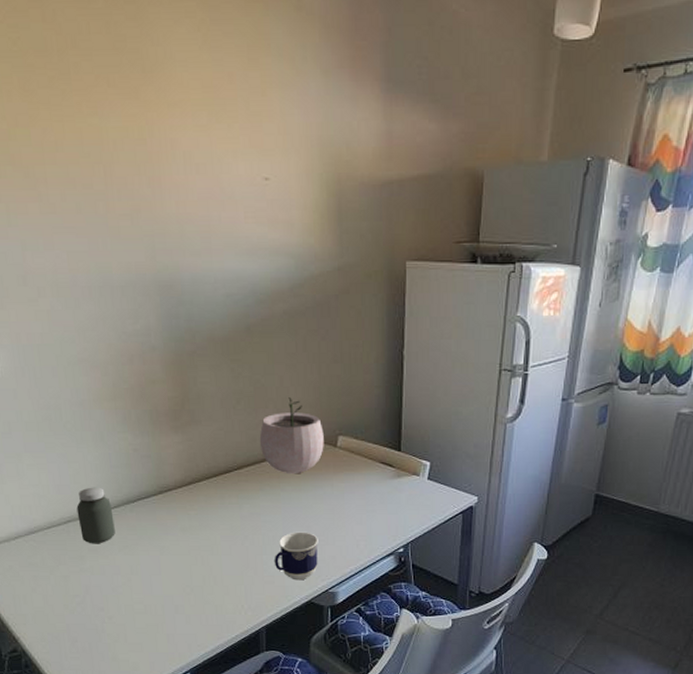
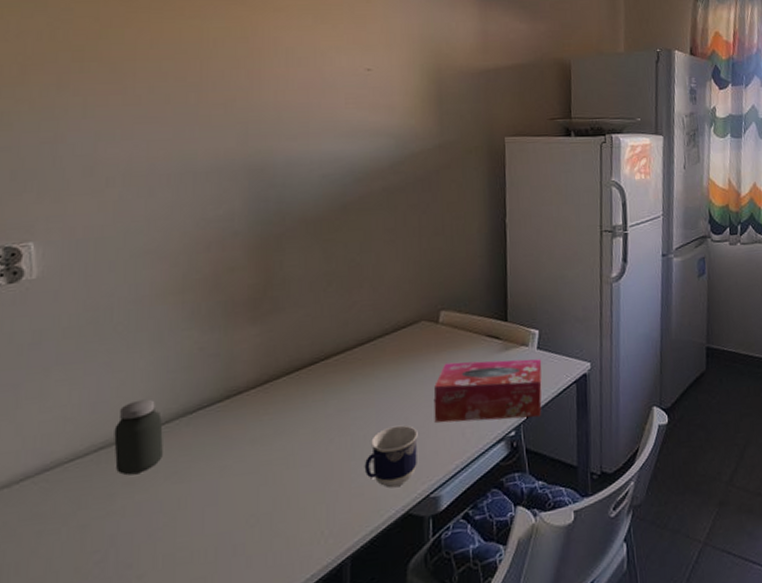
plant pot: present [259,397,324,474] -> none [352,274,425,359]
tissue box: none [332,483,431,539] -> present [433,359,542,423]

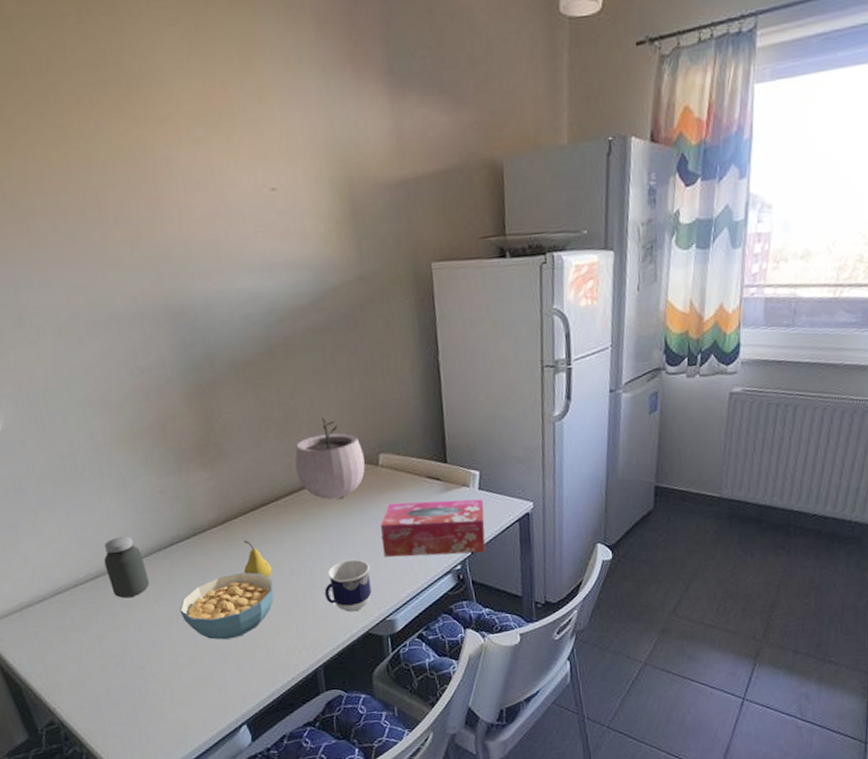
cereal bowl: none [191,441,307,527] -> present [179,572,274,640]
fruit: none [276,404,309,449] -> present [243,541,272,579]
plant pot: none [352,274,425,359] -> present [295,418,365,500]

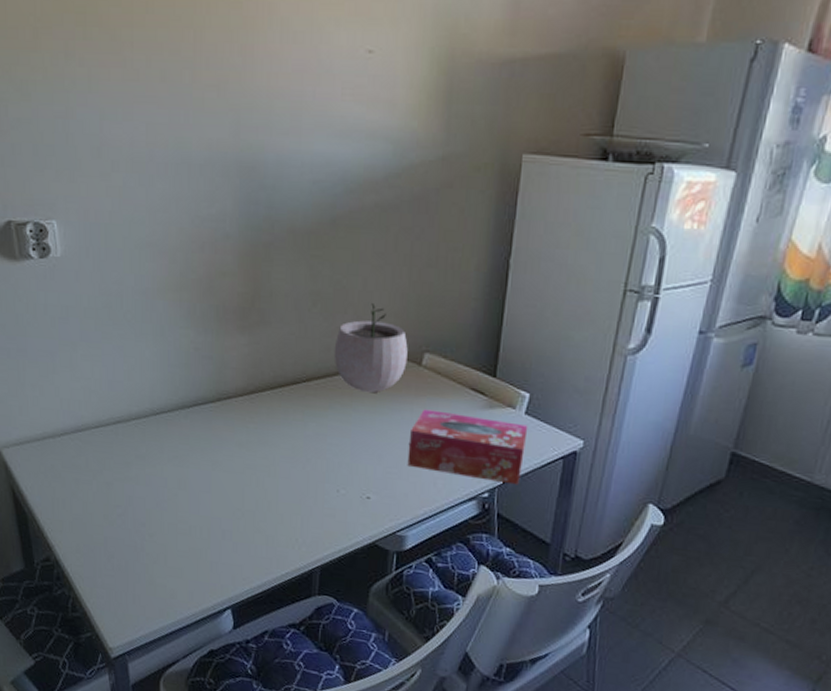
jar: present [104,536,150,599] -> none [128,386,166,451]
cereal bowl: present [179,572,274,640] -> none [189,448,287,517]
fruit: present [243,541,272,579] -> none [260,417,289,462]
cup: present [324,559,372,612] -> none [337,460,390,518]

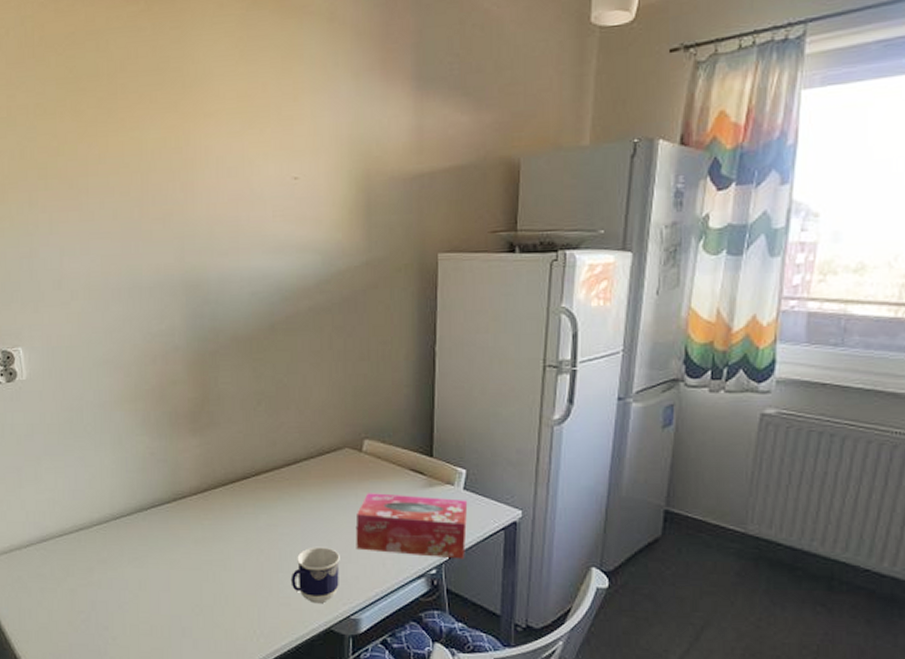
plant pot: present [333,303,408,393] -> none [279,398,348,482]
cup: none [337,460,390,518] -> present [290,547,340,604]

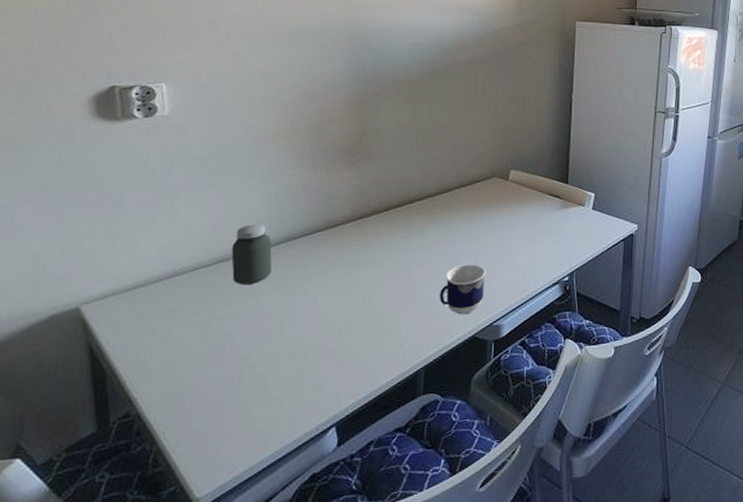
jar: none [89,492,126,555] -> present [231,224,272,285]
tissue box: present [355,493,468,559] -> none [500,215,596,267]

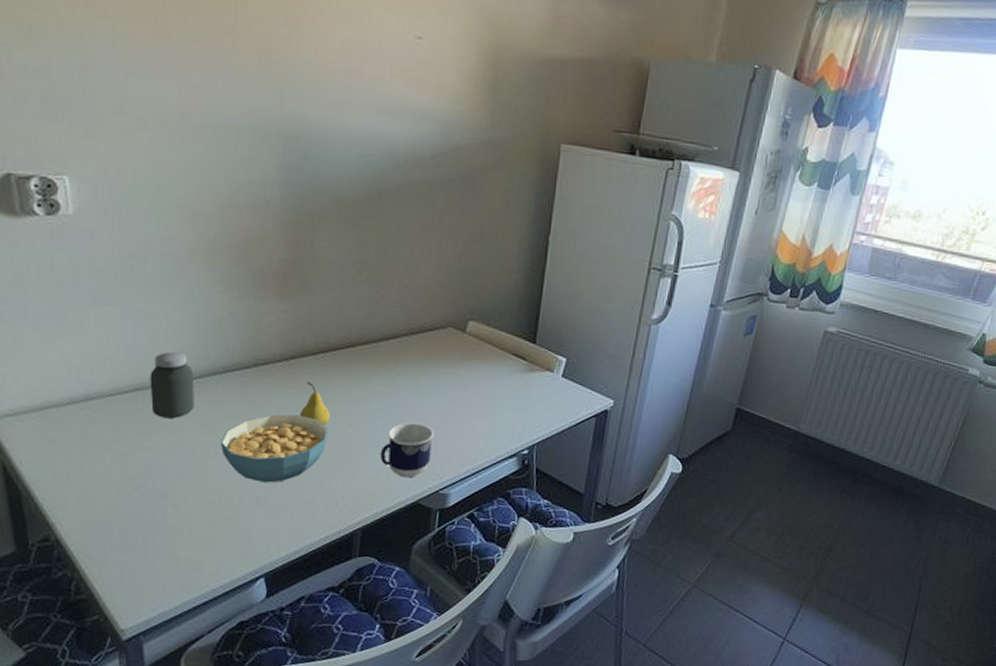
cereal bowl: none [294,268,392,335] -> present [220,414,328,483]
fruit: none [366,238,394,276] -> present [299,382,330,426]

